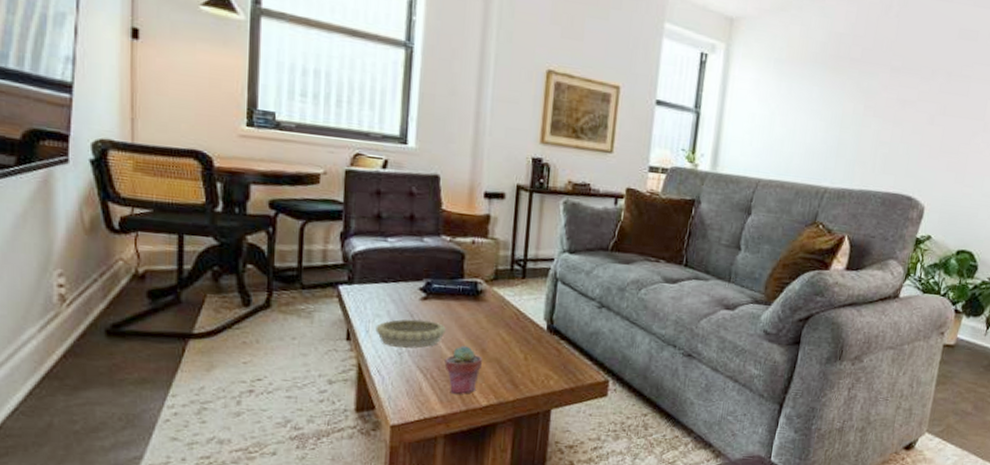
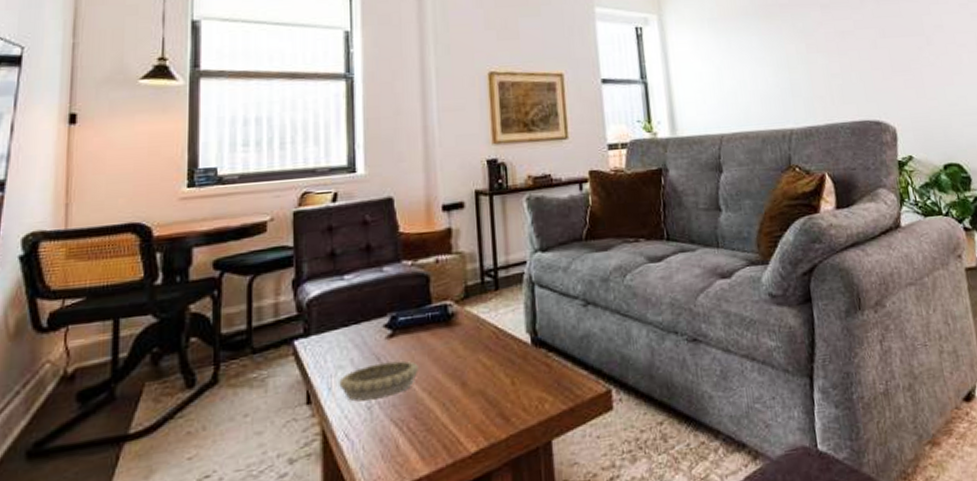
potted succulent: present [444,345,483,394] -> none [421,382,465,445]

